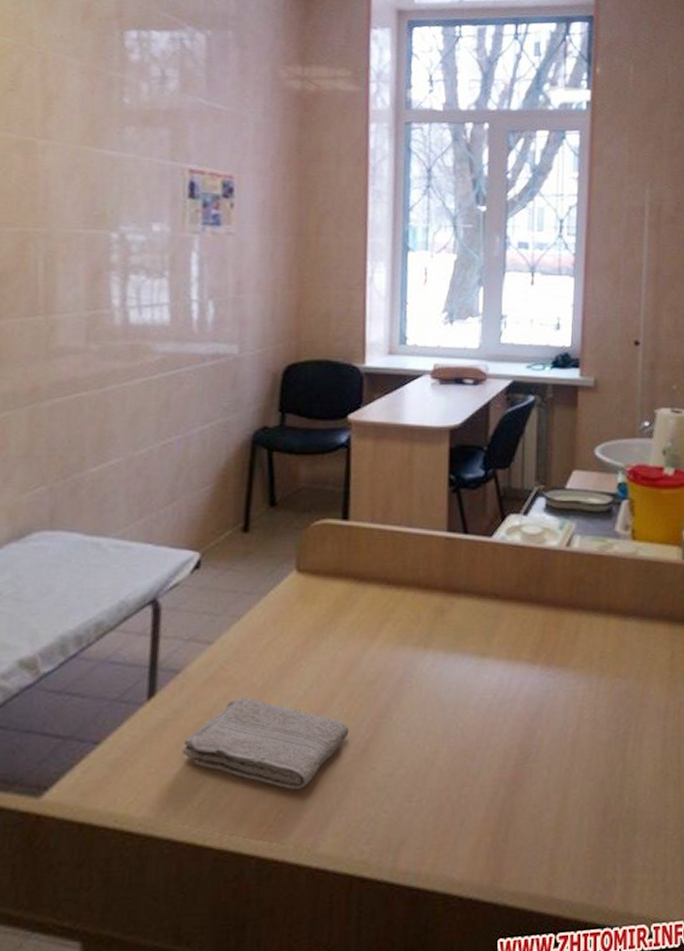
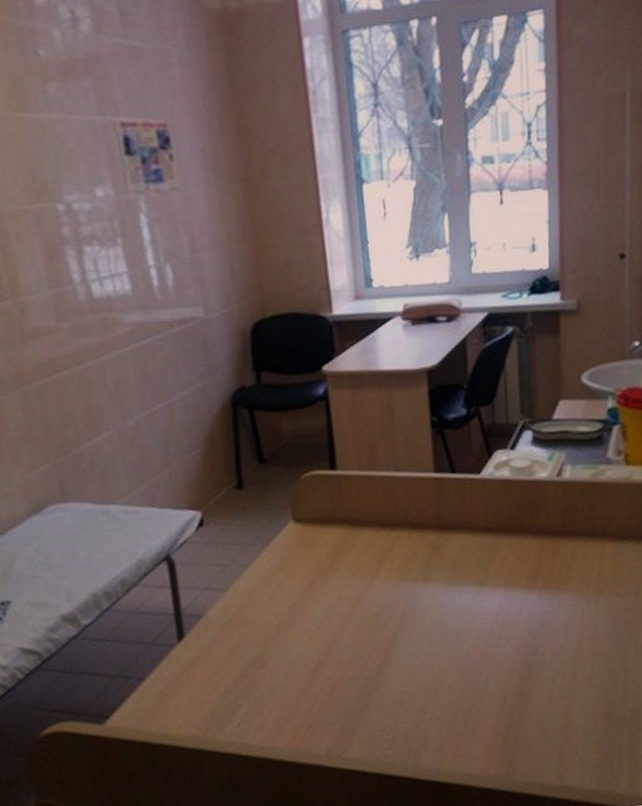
washcloth: present [182,696,349,789] -> none [215,634,362,708]

